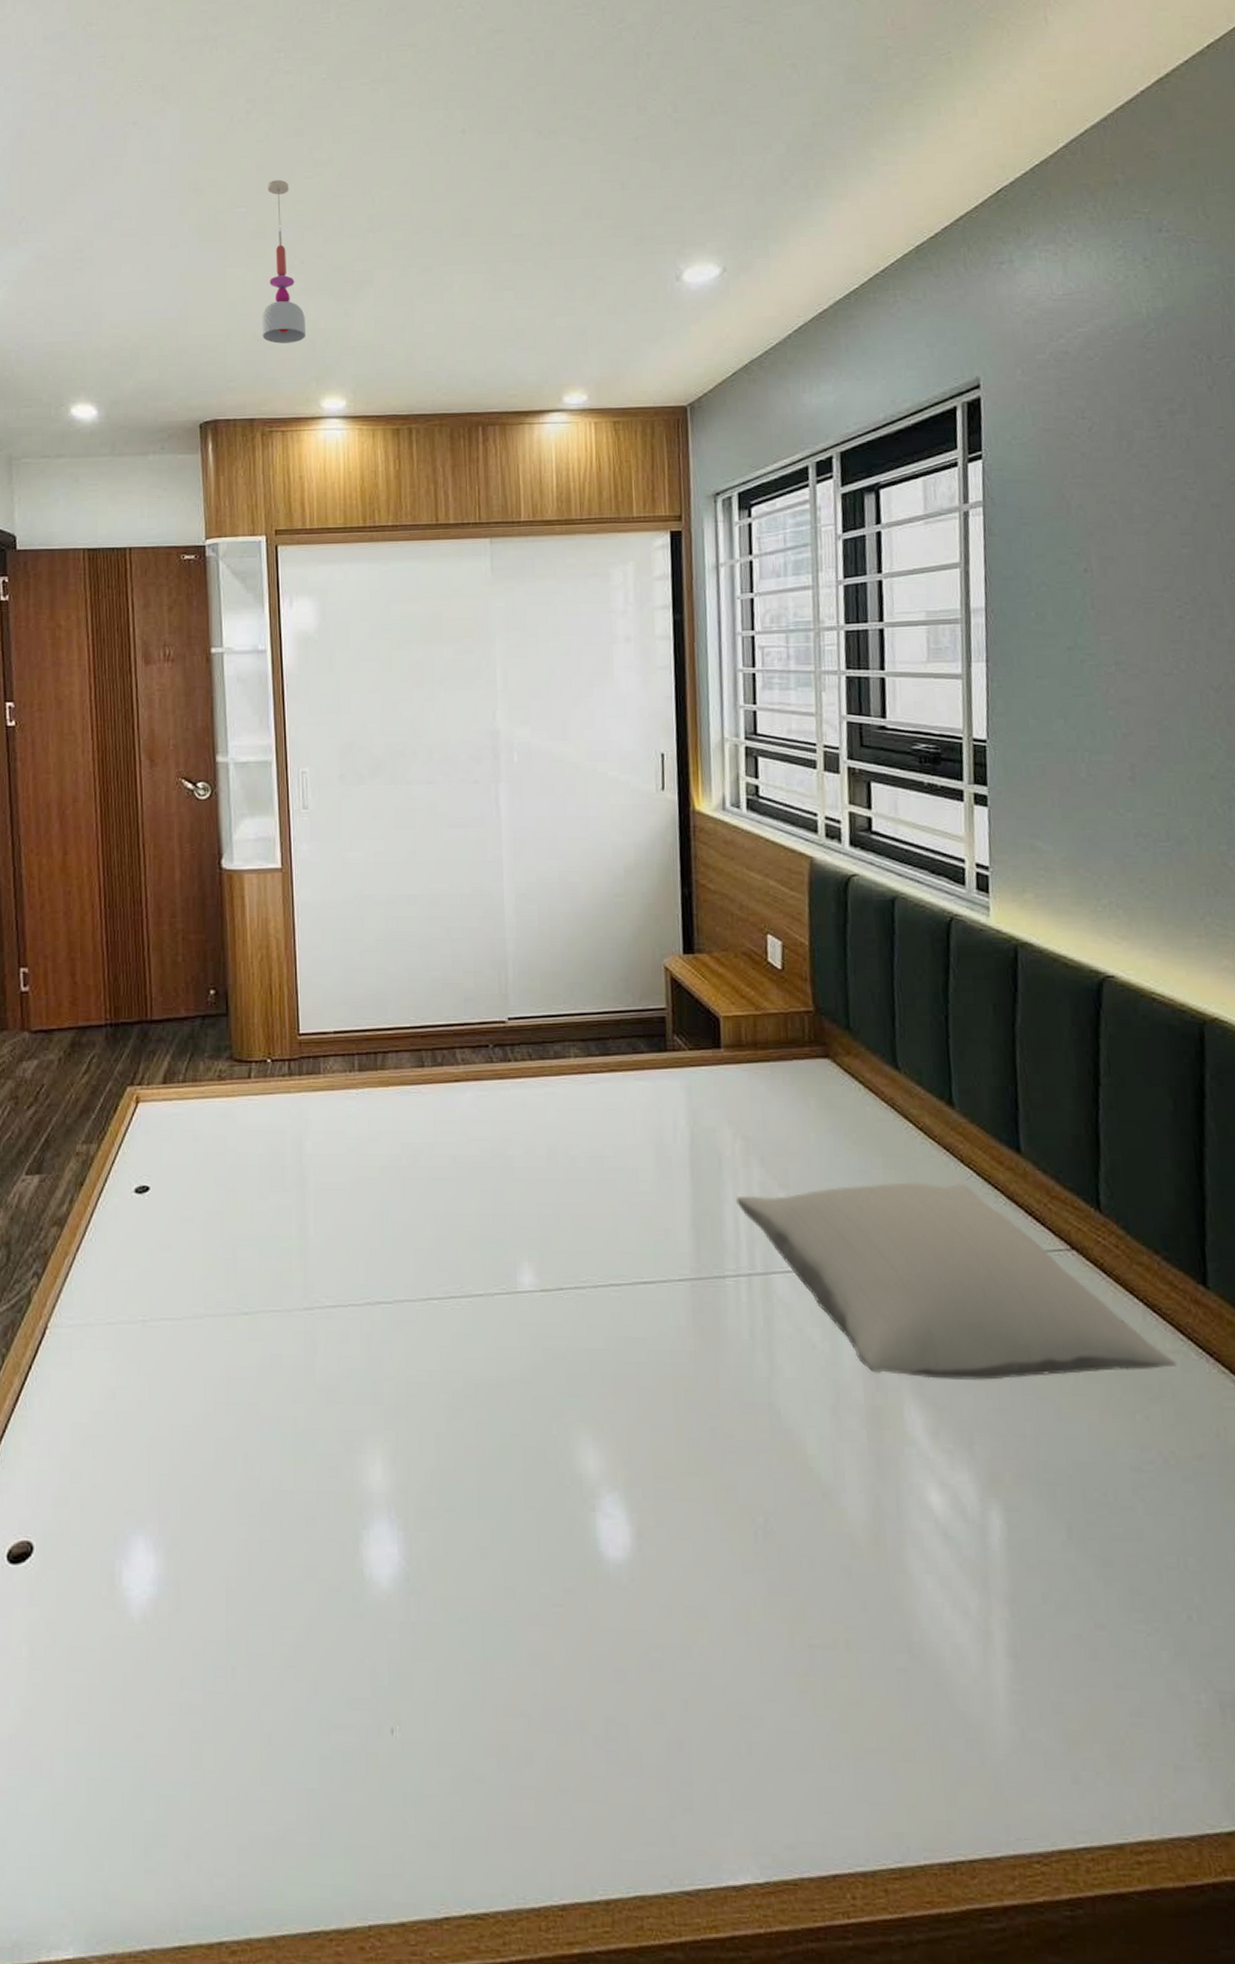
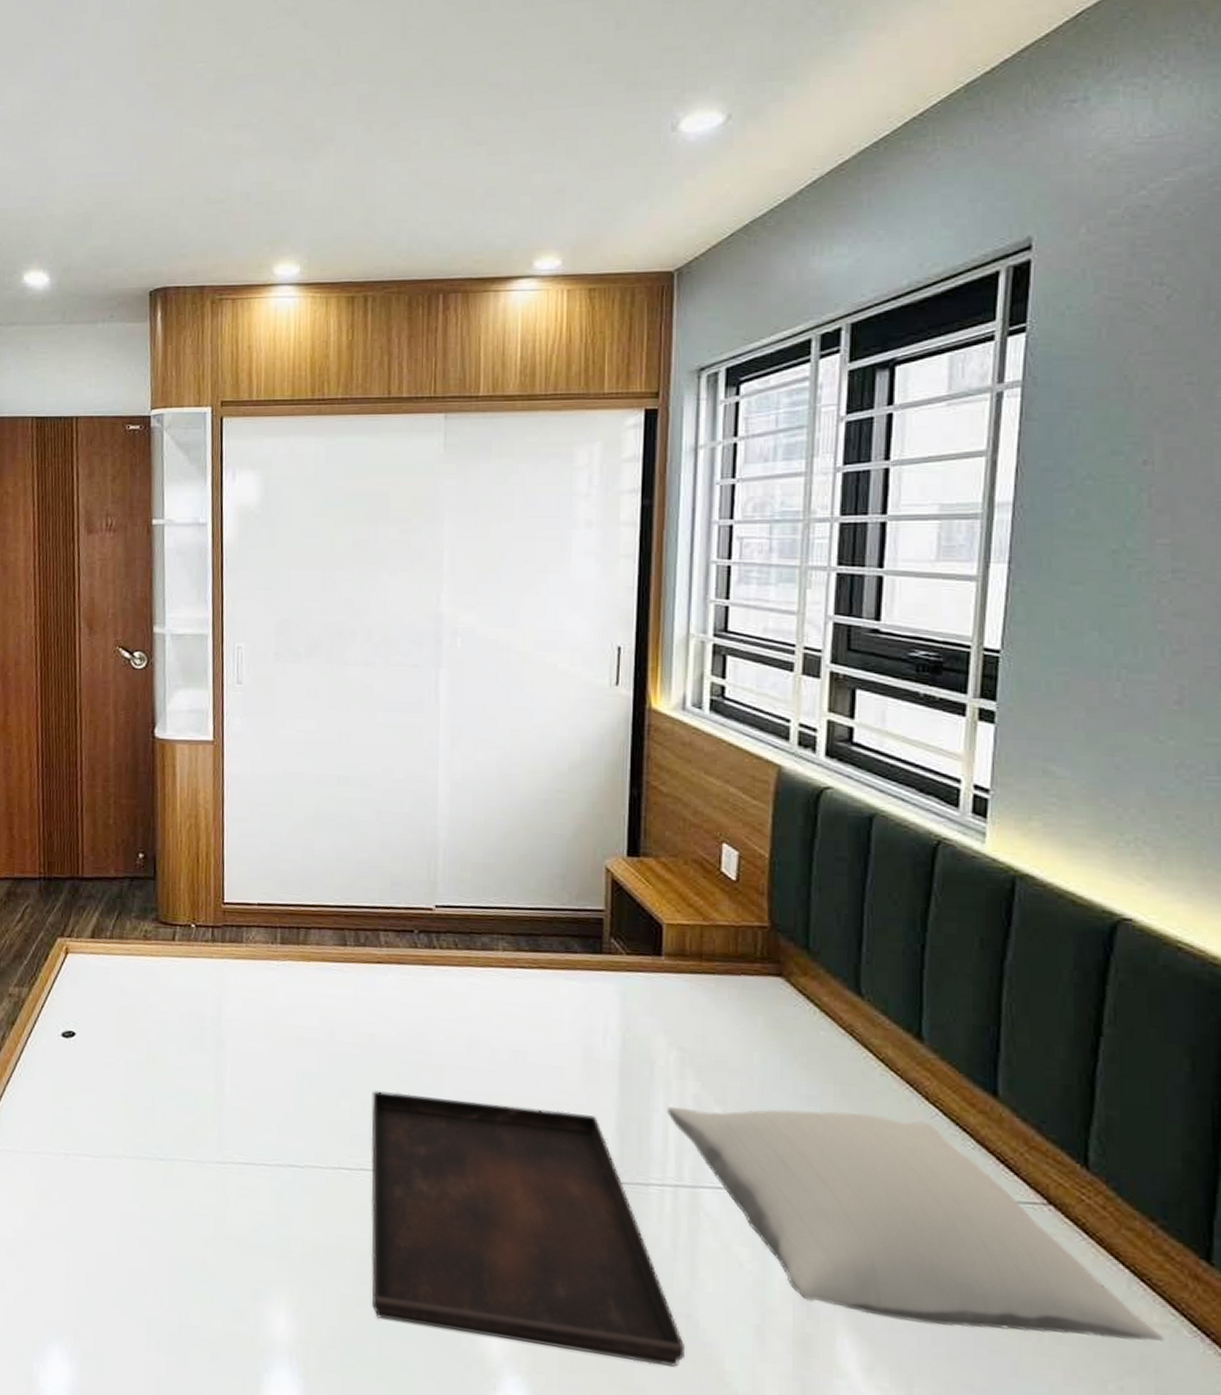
pendant light: present [262,180,306,344] -> none [216,32,262,207]
serving tray: none [457,1212,769,1460] -> present [371,1090,684,1367]

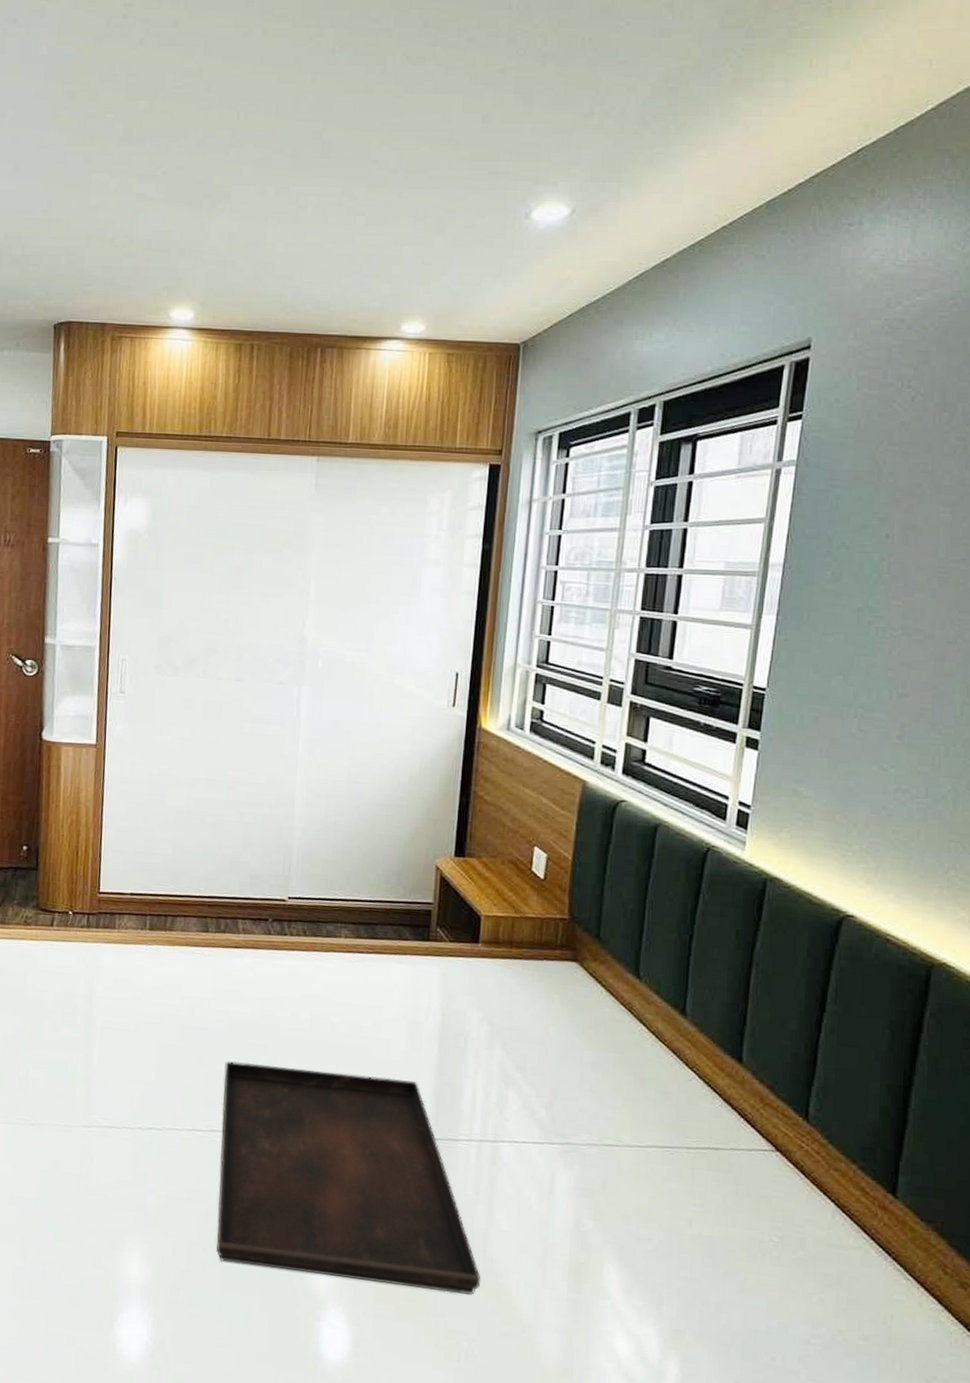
pillow: present [666,1106,1165,1341] -> none [475,1072,858,1261]

